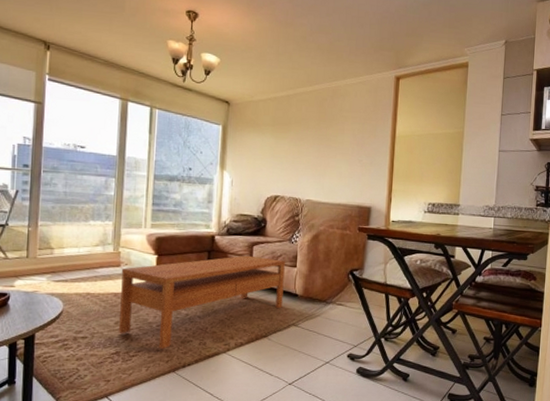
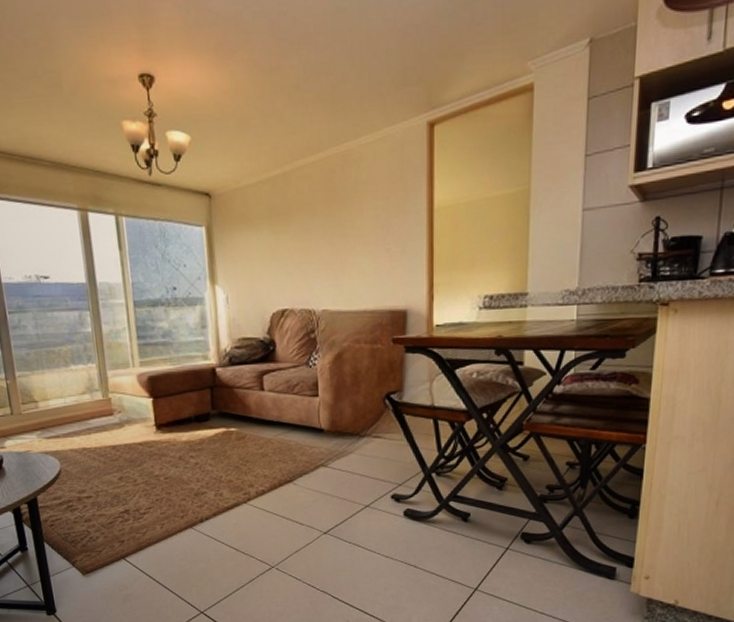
coffee table: present [119,255,286,349] -> none [115,387,307,504]

